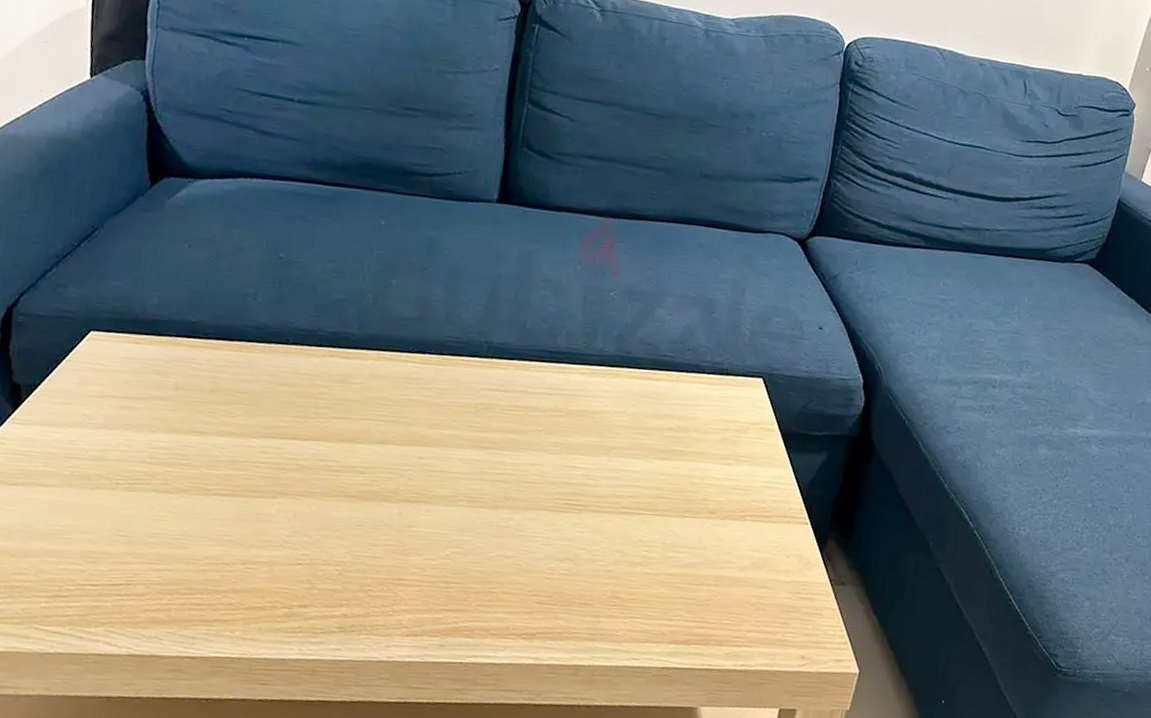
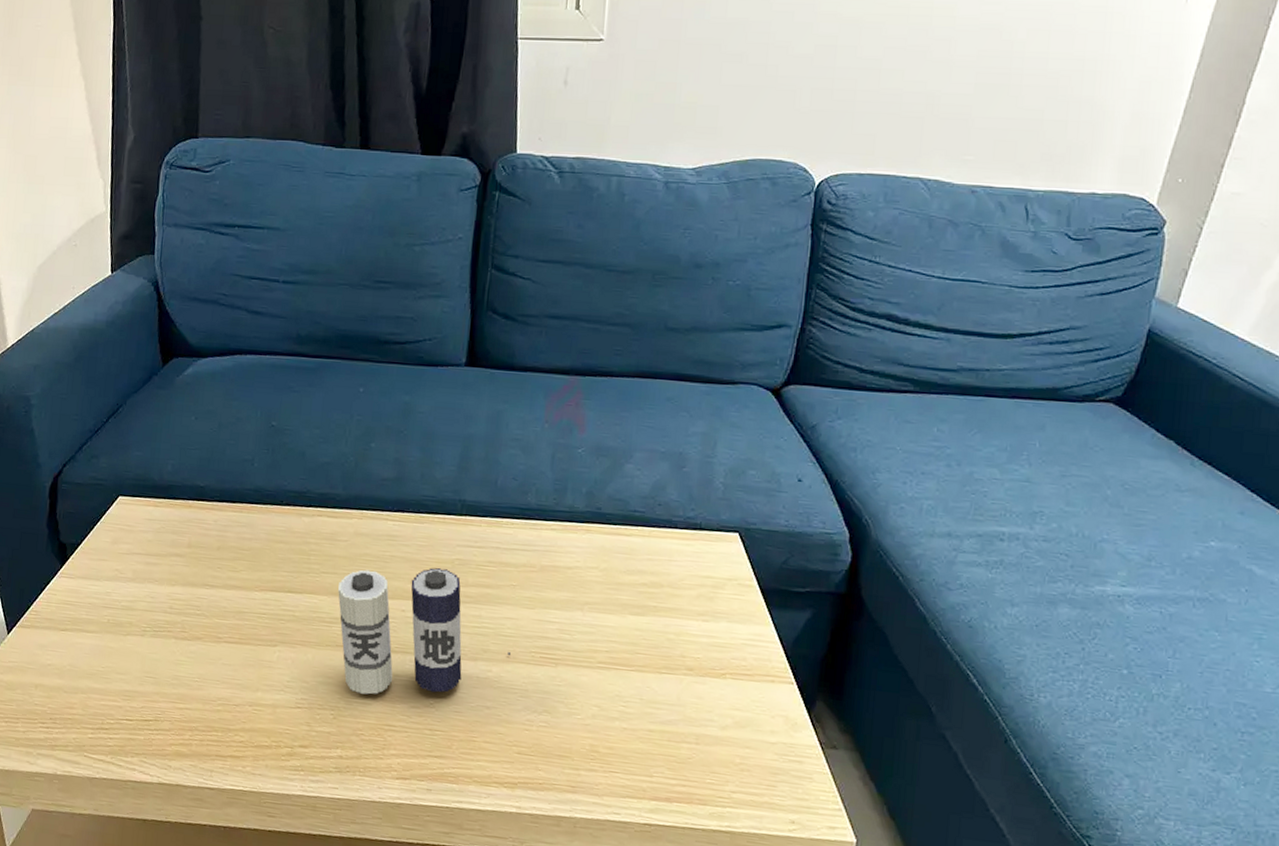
candle: none [348,412,535,548] -> present [338,567,512,695]

